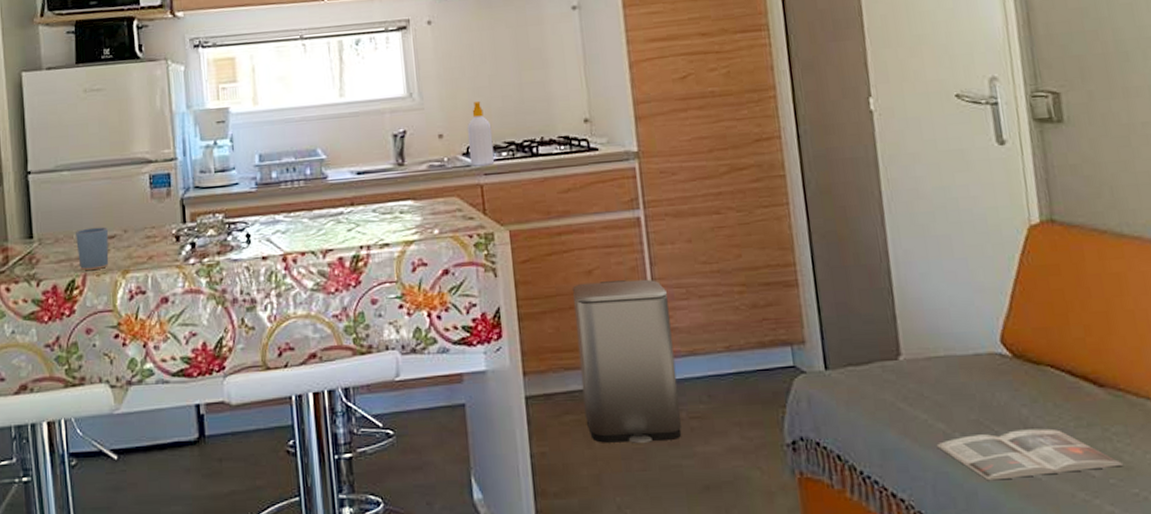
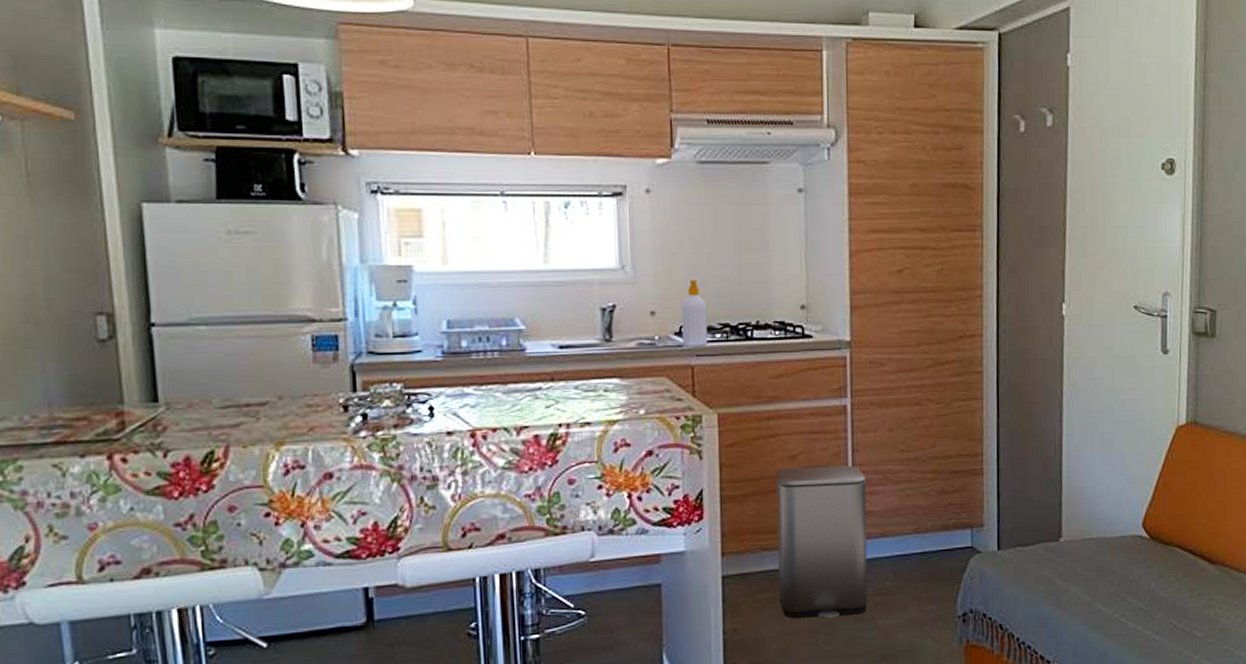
mug: present [76,227,109,270] -> none [215,392,259,440]
magazine: present [936,428,1124,481] -> none [1081,598,1221,643]

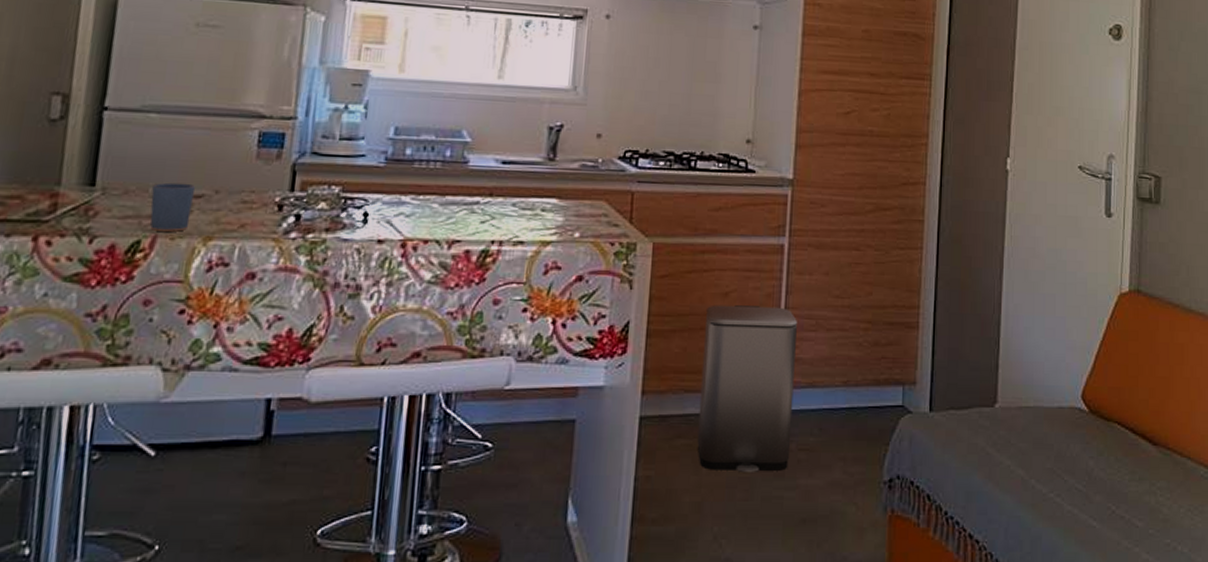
mug: none [215,392,259,440] -> present [150,182,195,232]
soap bottle: present [681,280,708,348] -> none [624,106,654,174]

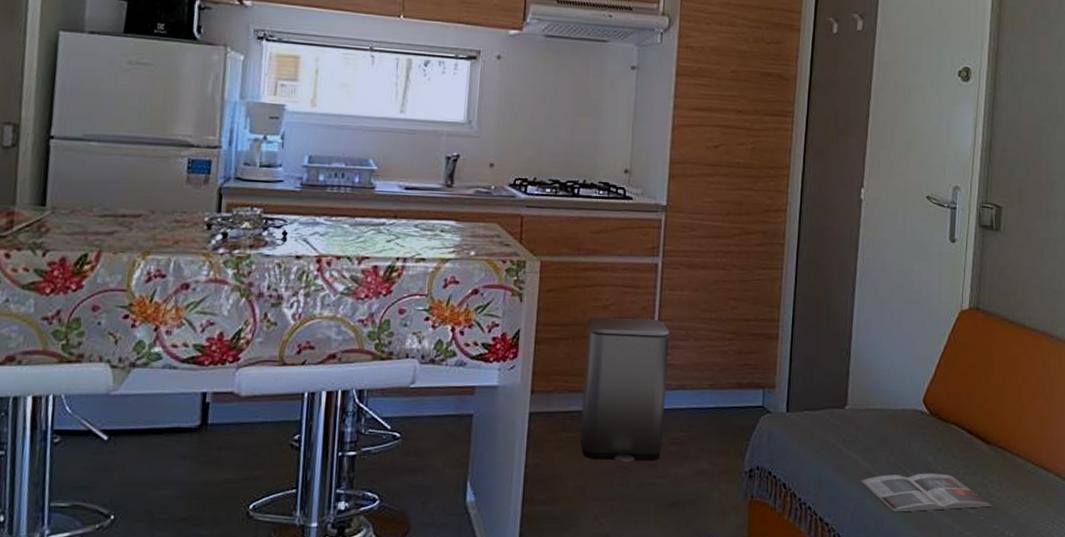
mug: present [150,182,195,232] -> none [95,203,133,247]
magazine: none [1014,480,1162,526] -> present [860,473,992,512]

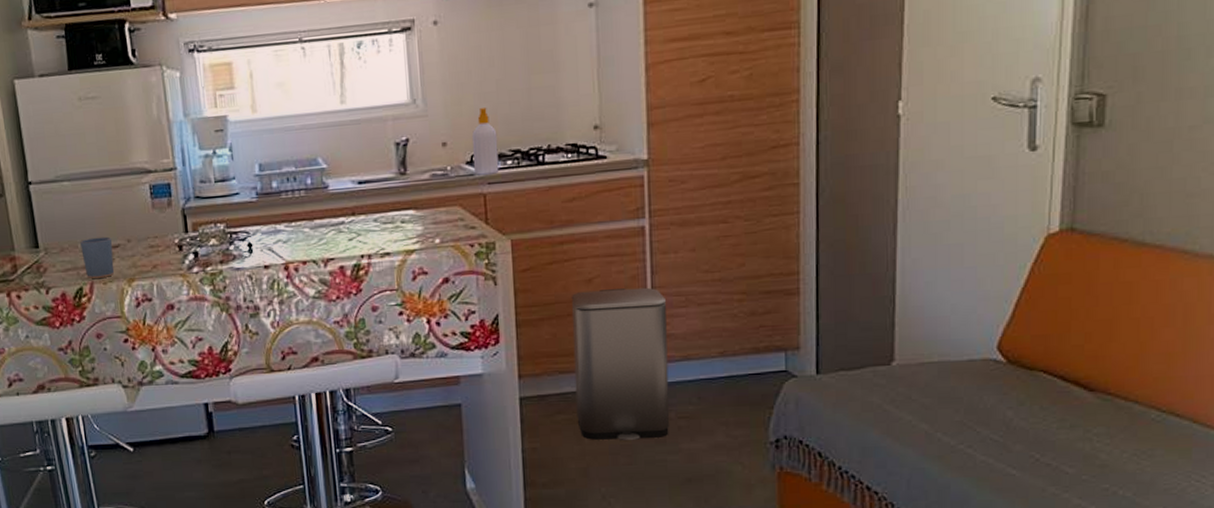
mug: none [95,203,133,247] -> present [80,236,115,279]
soap bottle: none [515,138,541,200] -> present [471,108,500,177]
magazine: present [860,473,992,512] -> none [917,429,1099,476]

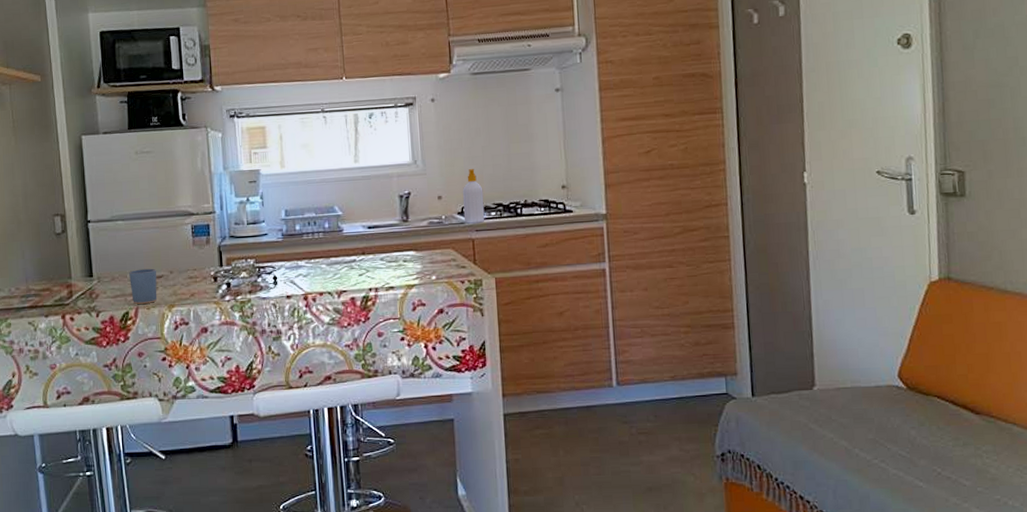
pedal bin: present [571,287,670,441] -> none [546,320,631,454]

